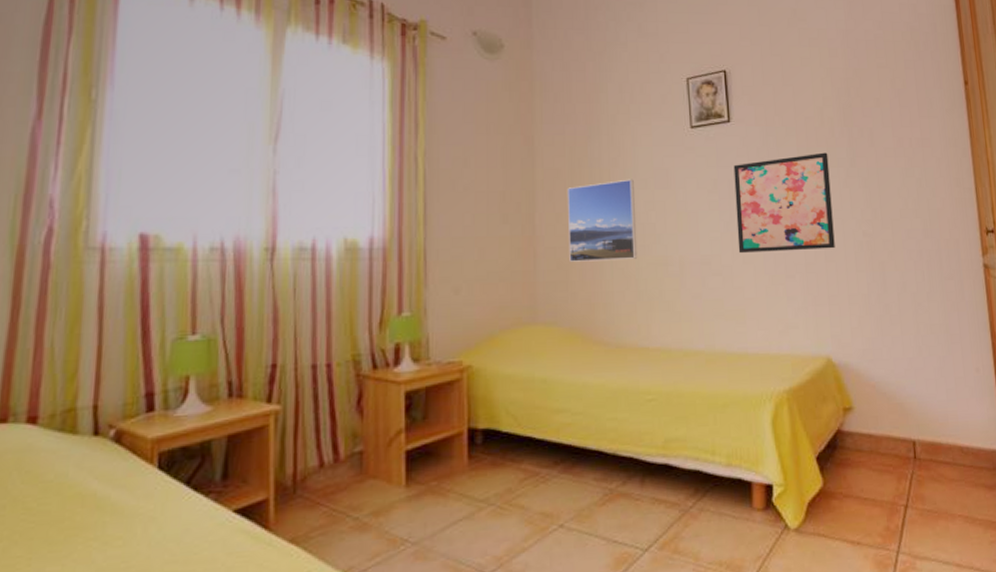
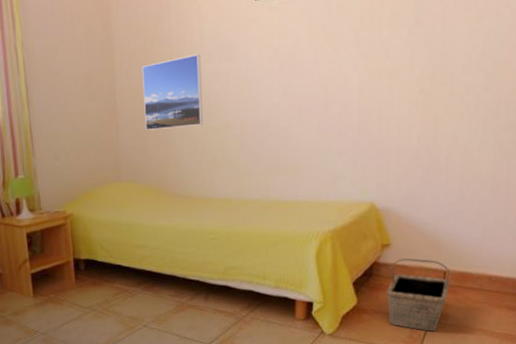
wall art: present [733,152,835,254] -> none [295,12,392,116]
basket: none [855,425,922,521] -> present [387,258,450,332]

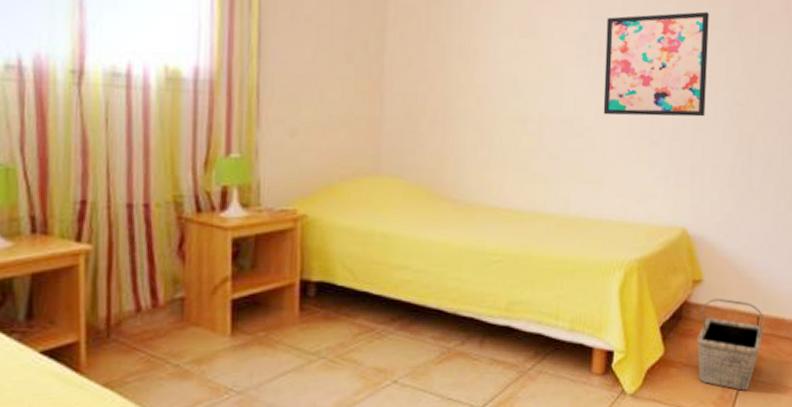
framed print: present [142,54,204,130] -> none [420,24,497,113]
wall art: none [295,12,392,116] -> present [603,11,709,117]

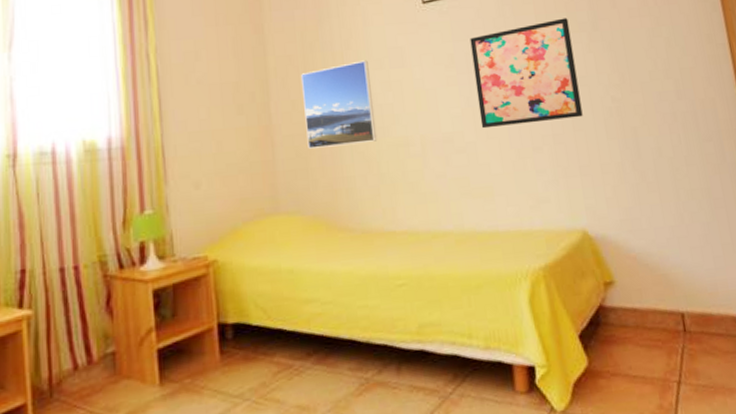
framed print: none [420,24,497,113] -> present [301,60,378,149]
basket: present [697,299,764,391] -> none [620,298,693,398]

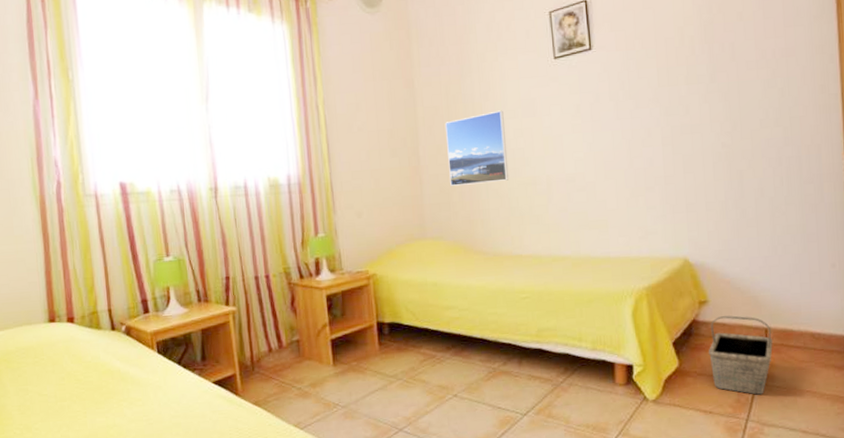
wall art: present [470,18,583,129] -> none [595,71,694,171]
basket: none [620,298,693,398] -> present [709,315,773,395]

